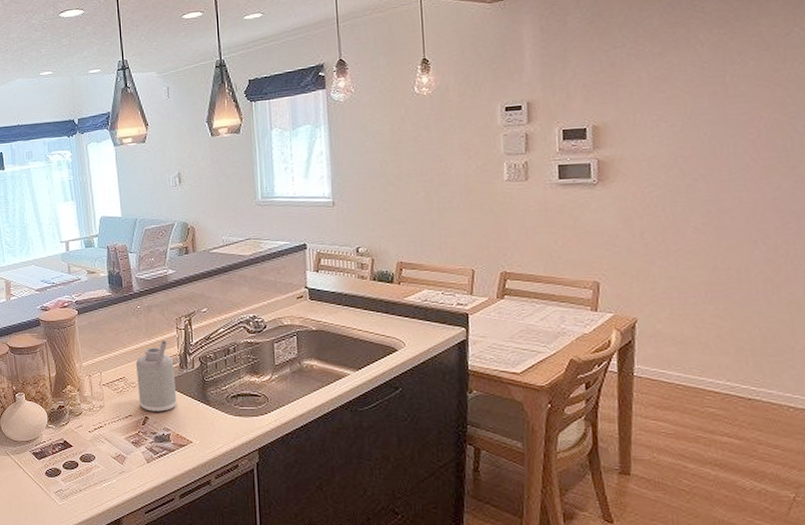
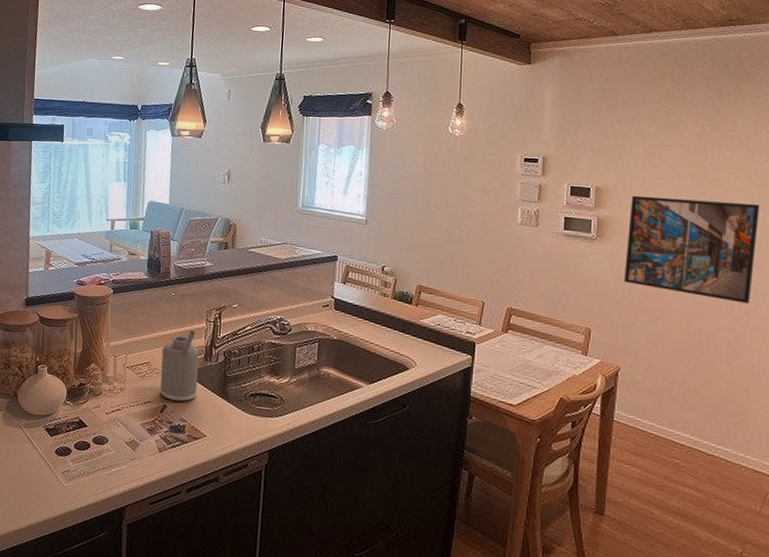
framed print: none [633,115,797,230] -> present [623,195,760,304]

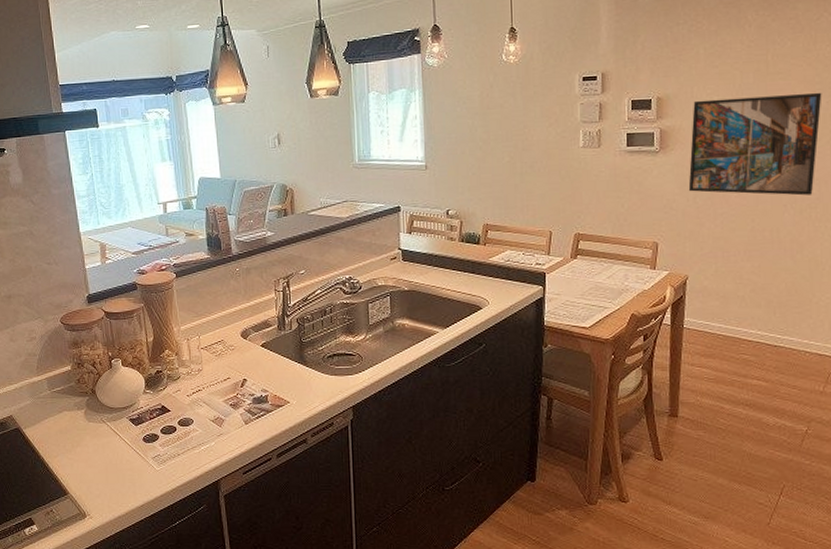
soap dispenser: present [160,330,200,402] -> none [234,303,275,374]

